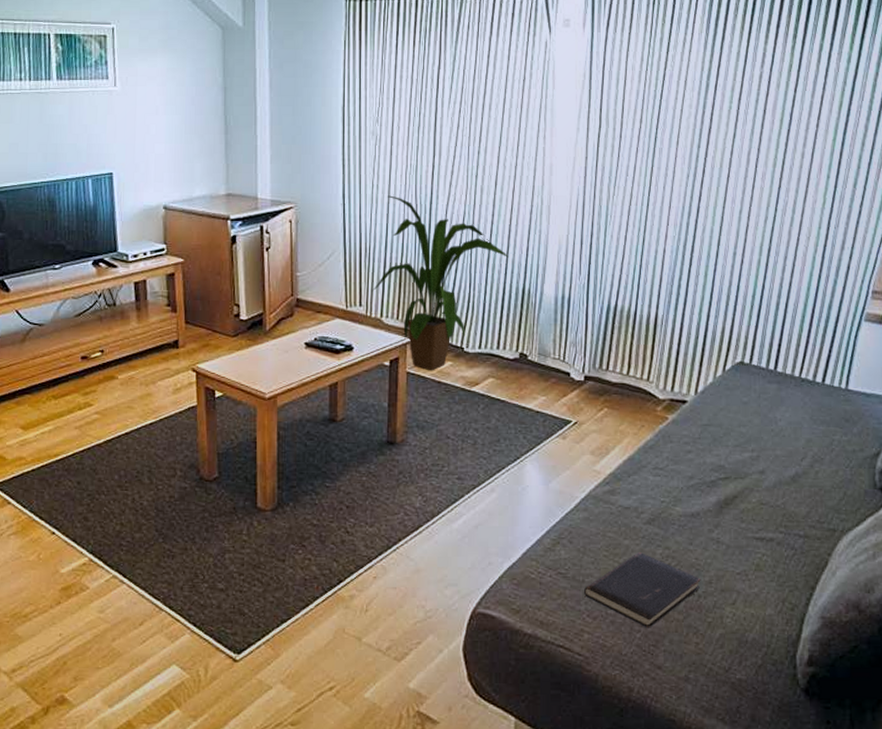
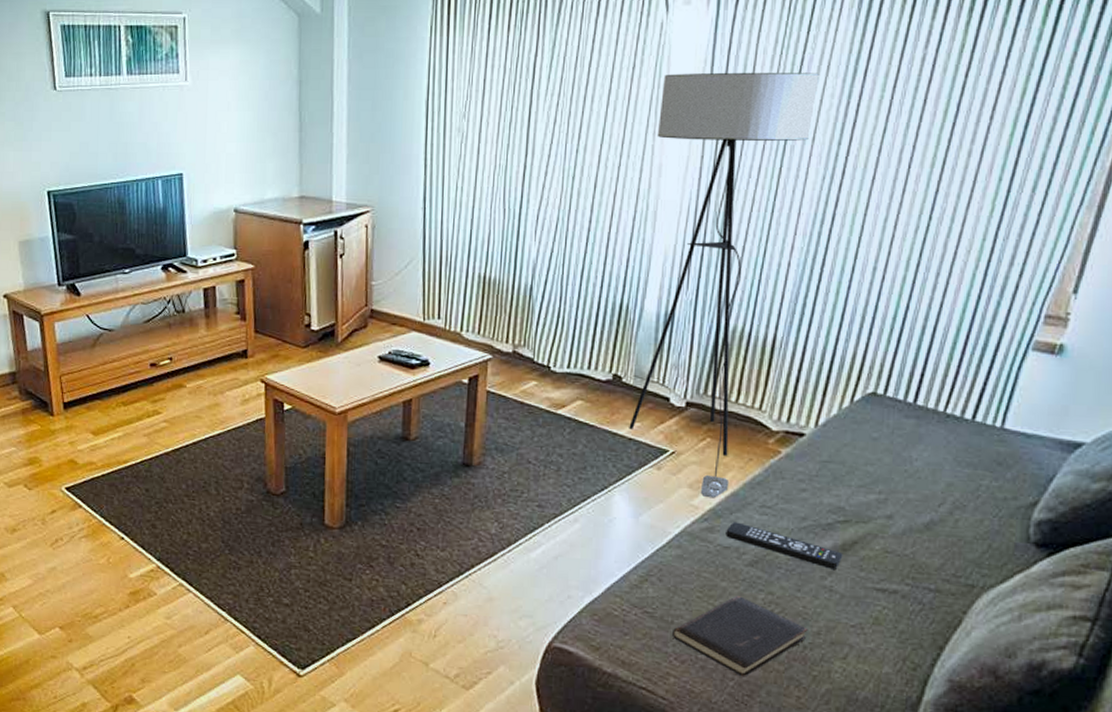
house plant: present [372,195,509,371] -> none [452,199,606,391]
floor lamp: none [536,86,679,463] -> present [629,73,819,498]
remote control: none [625,484,726,524] -> present [726,522,843,571]

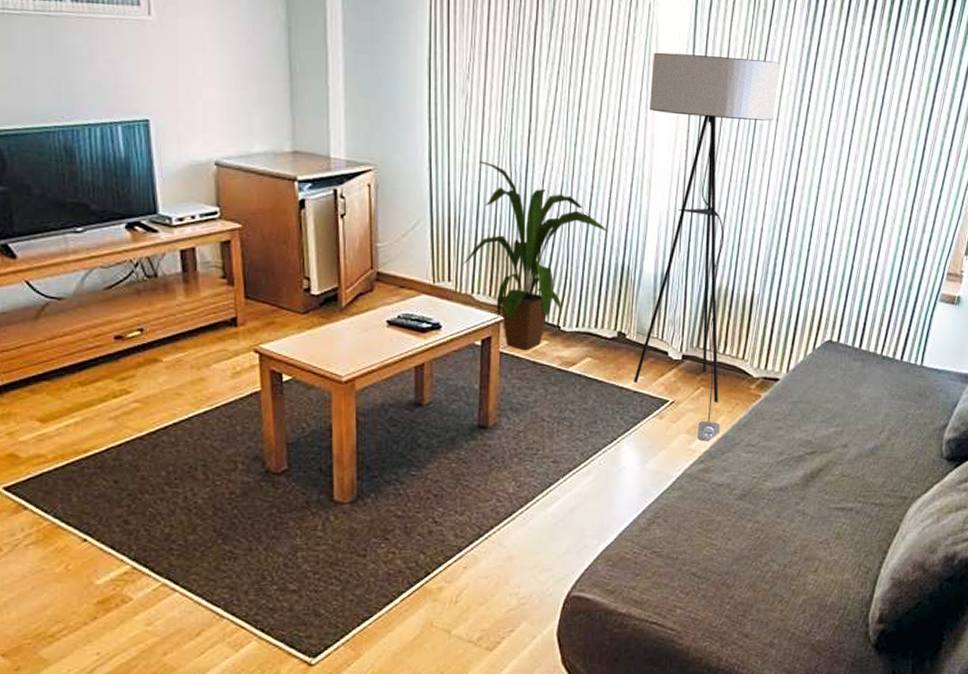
house plant: none [452,199,606,391] -> present [462,161,608,351]
hardcover book: present [673,595,808,677] -> none [678,526,787,600]
remote control: present [726,522,843,571] -> none [719,461,812,496]

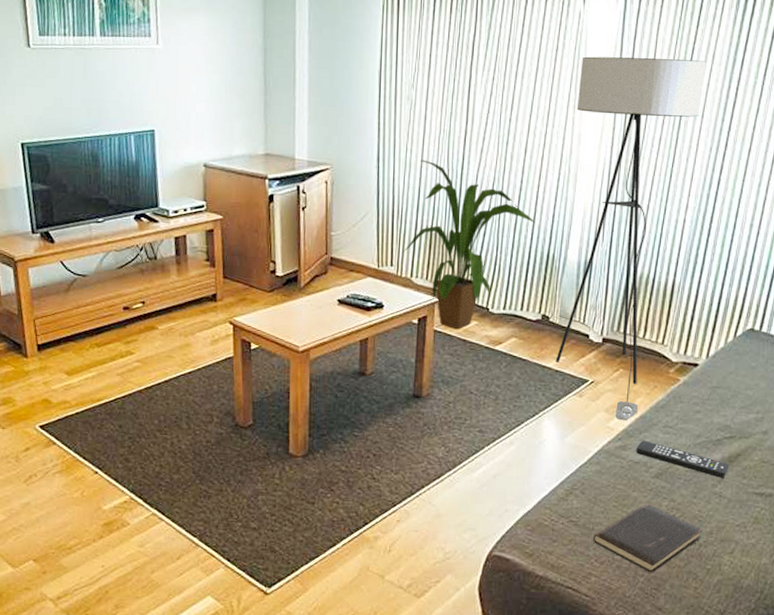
hardcover book: none [678,526,787,600] -> present [593,503,703,574]
remote control: none [719,461,812,496] -> present [636,440,730,479]

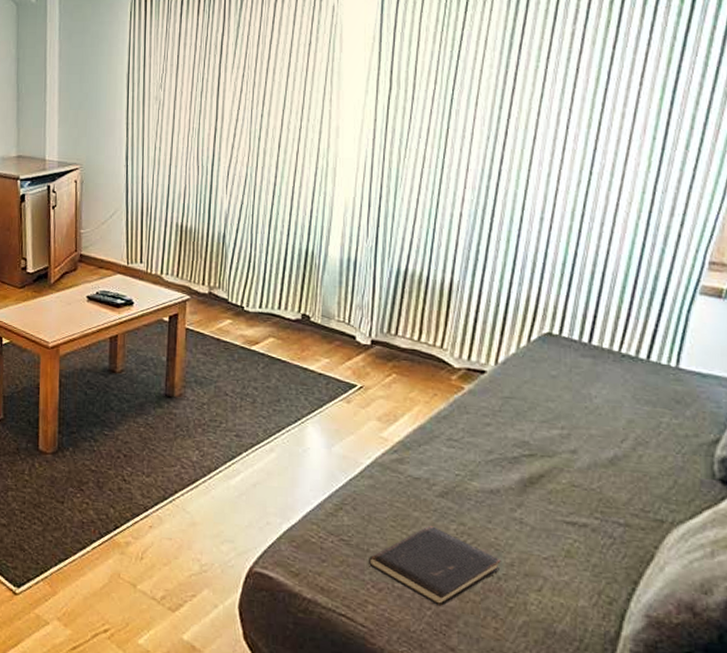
house plant: present [403,159,535,330] -> none [153,157,292,329]
floor lamp: present [556,56,706,421] -> none [319,46,478,431]
remote control: present [636,440,730,479] -> none [415,454,531,503]

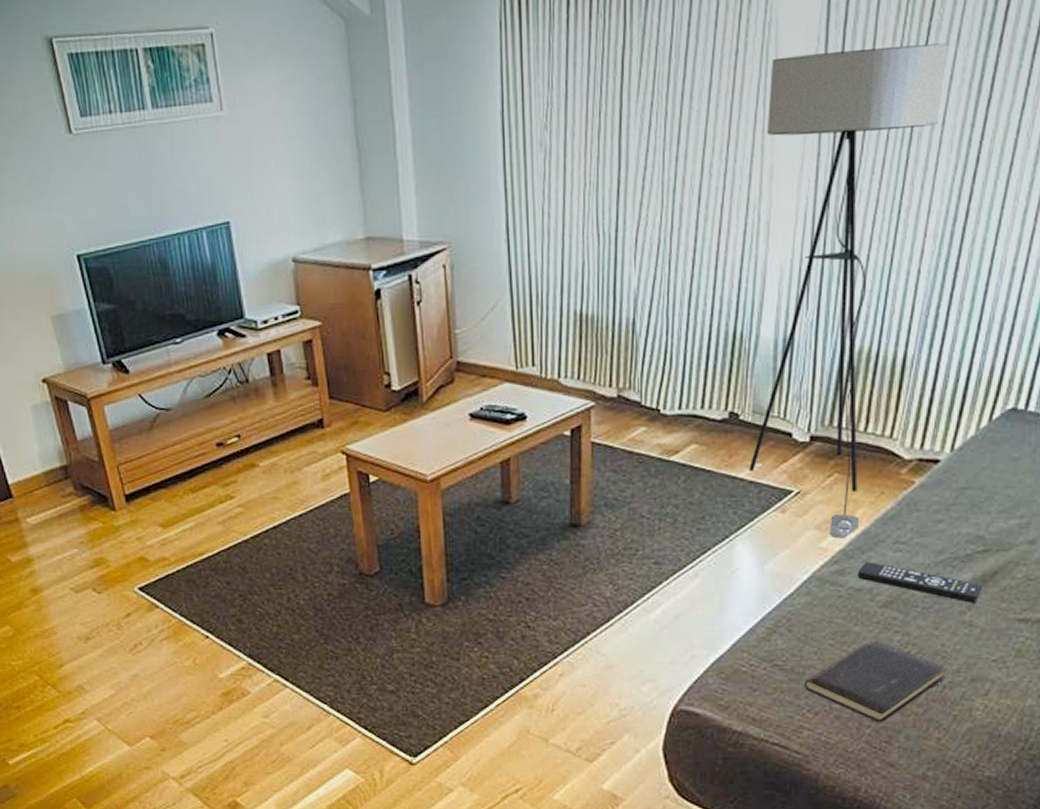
floor lamp: none [319,46,478,431] -> present [749,43,949,539]
remote control: none [415,454,531,503] -> present [857,562,983,604]

